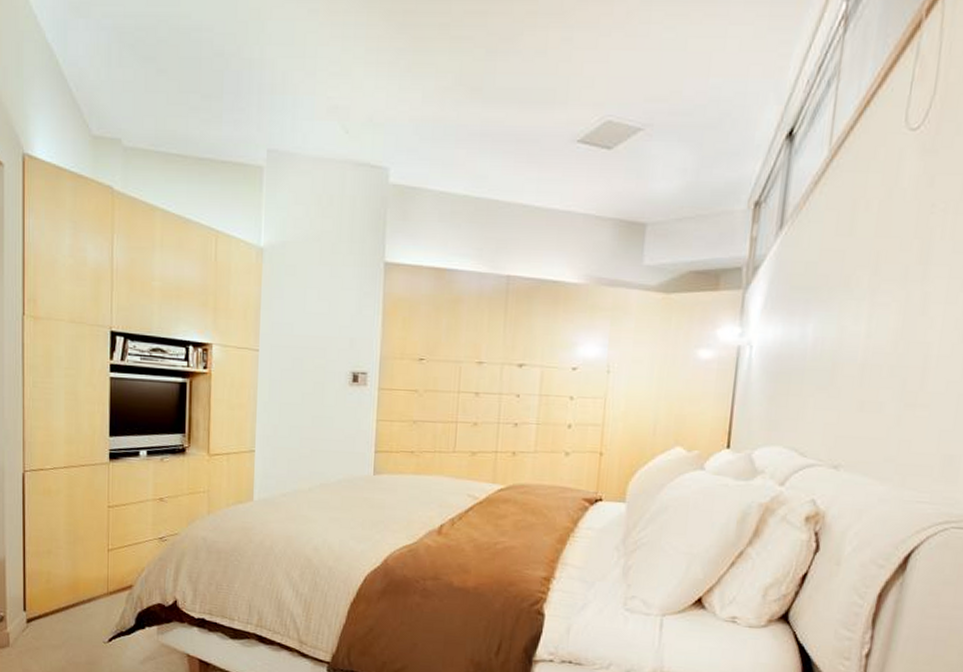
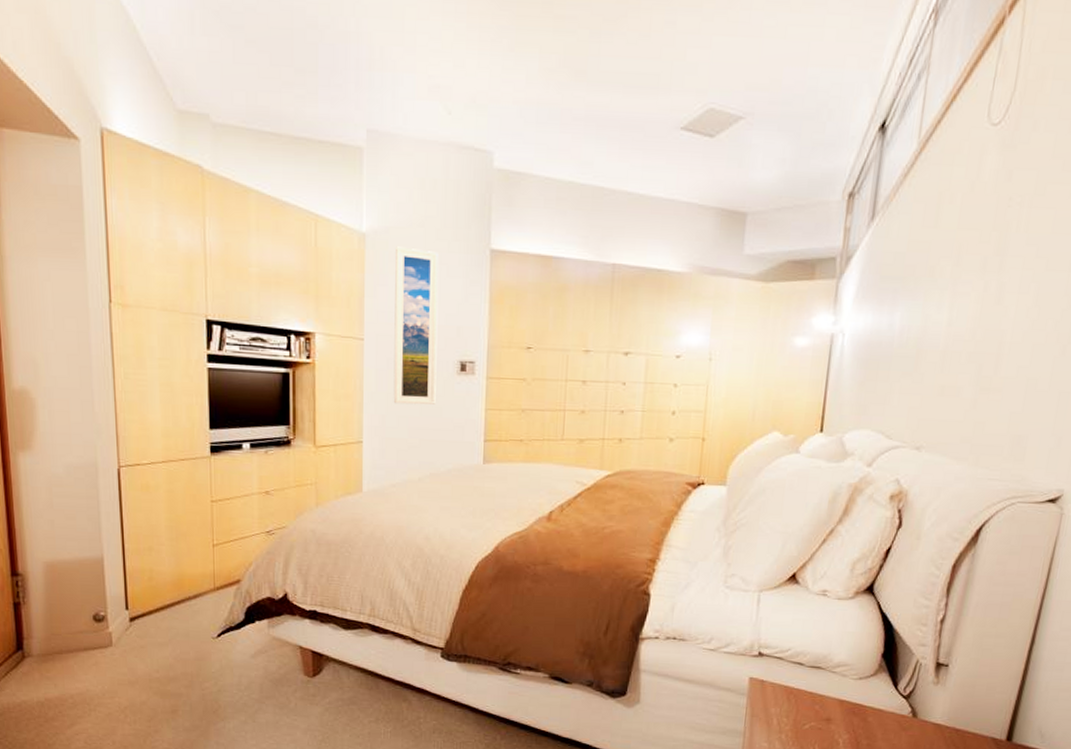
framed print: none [286,260,333,415] -> present [393,246,438,405]

